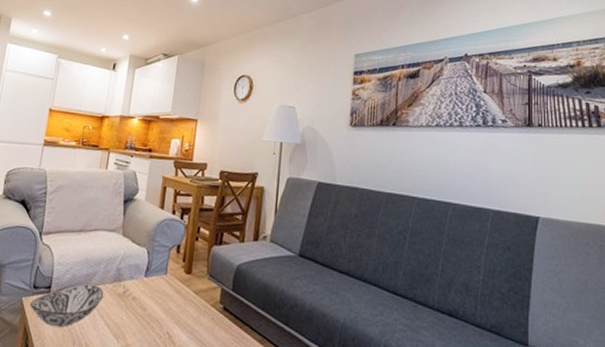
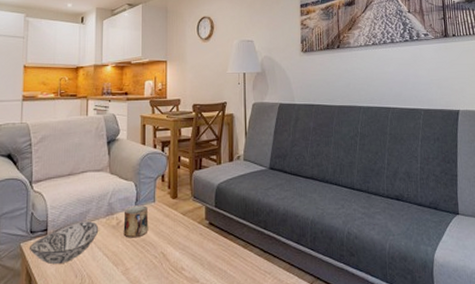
mug: none [128,275,159,312] -> present [123,205,149,238]

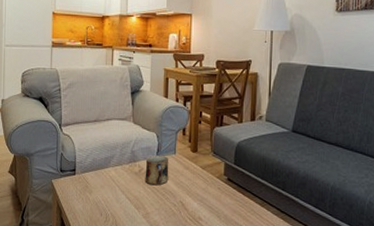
decorative bowl: present [29,220,99,265] -> none [59,164,122,202]

